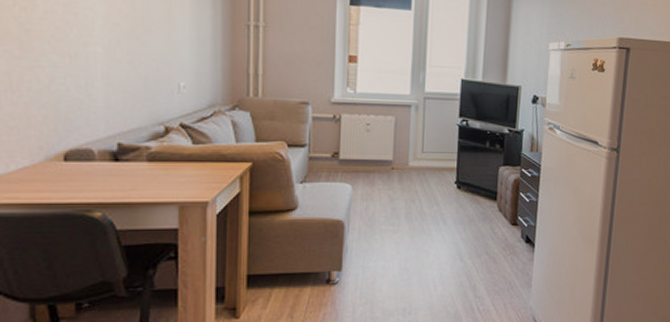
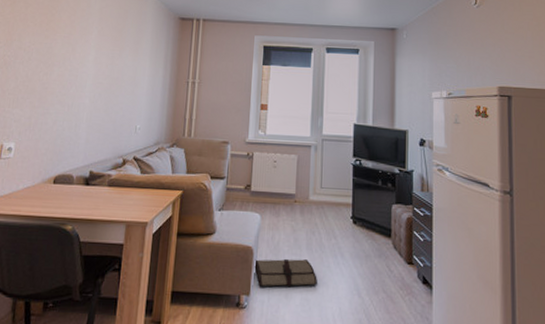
tool roll: none [346,229,417,261] -> present [254,258,317,287]

